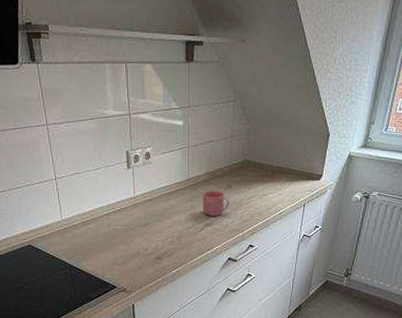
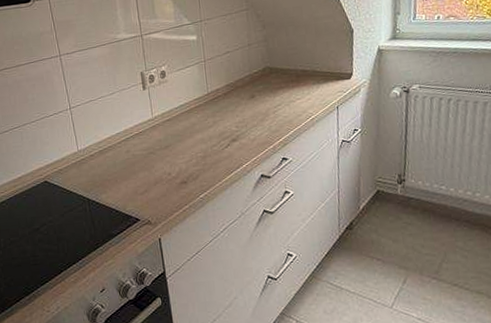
mug: present [202,190,230,216] -> none [224,102,256,131]

